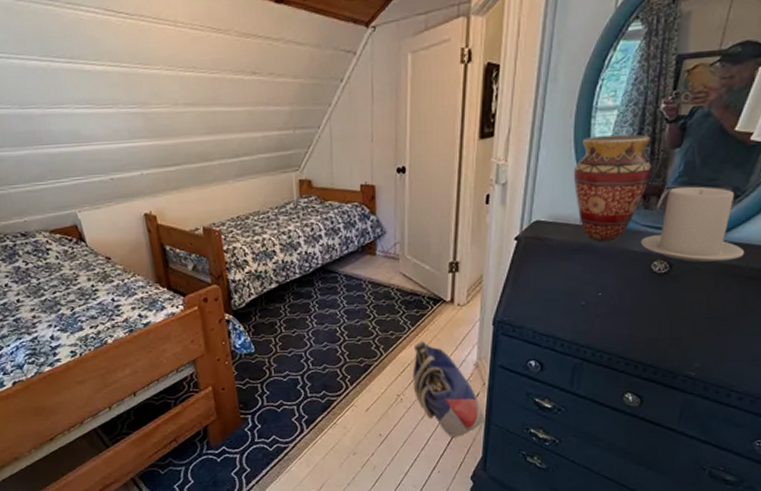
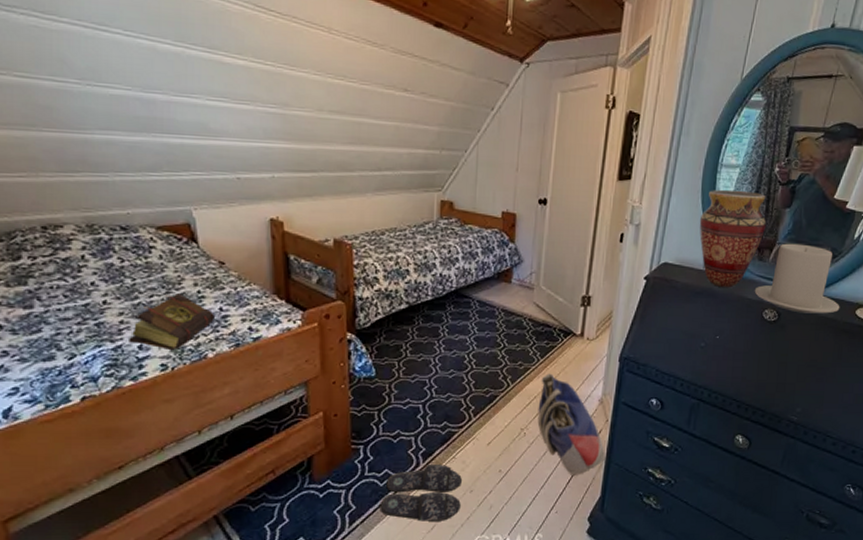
book: none [42,287,110,338] -> present [129,292,216,350]
slippers: none [271,430,346,482] -> present [380,465,462,523]

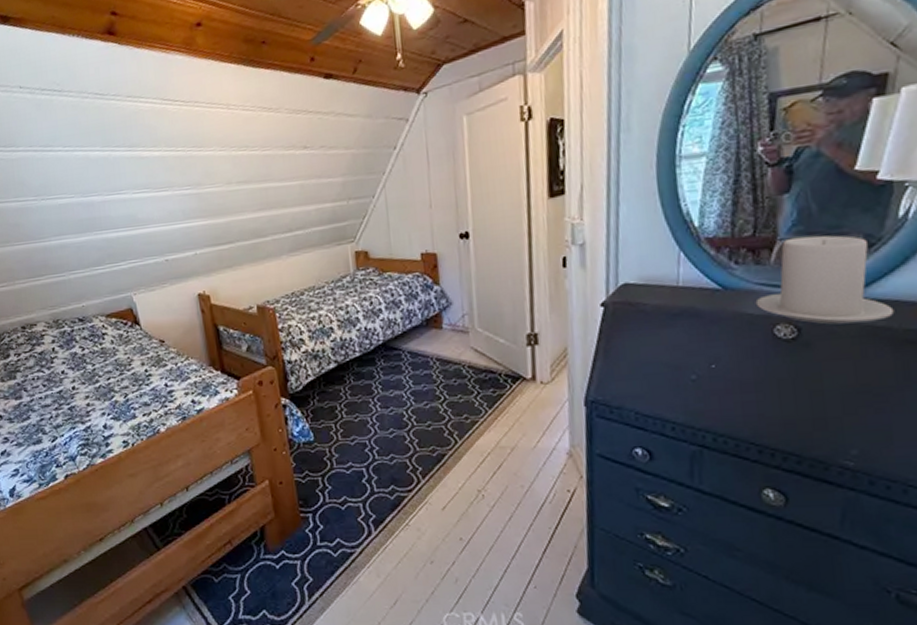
book: present [129,292,216,350] -> none [95,373,163,427]
slippers: present [380,465,462,523] -> none [336,533,423,597]
tote bag: present [537,373,606,477] -> none [492,425,588,545]
vase: present [699,189,767,288] -> none [661,181,759,305]

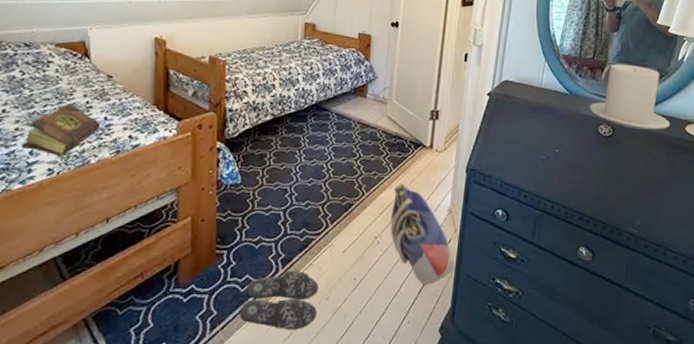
book: none [95,373,163,427] -> present [21,102,101,155]
slippers: none [336,533,423,597] -> present [240,271,318,330]
tote bag: none [492,425,588,545] -> present [390,183,456,286]

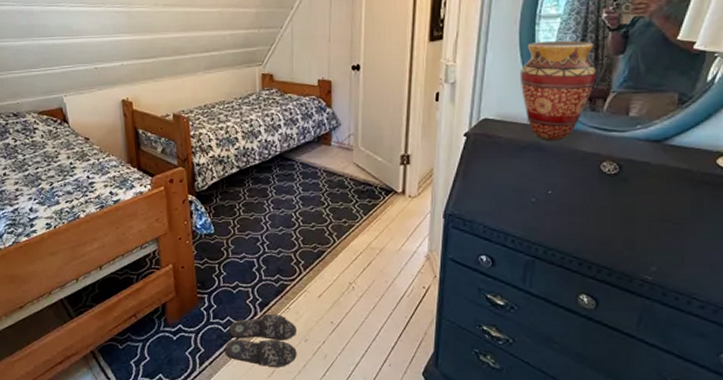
book: present [21,102,101,155] -> none [23,164,85,211]
tote bag: present [390,183,456,286] -> none [364,230,437,331]
vase: none [535,15,597,105] -> present [519,40,597,141]
candle: present [589,63,670,130] -> none [588,91,696,165]

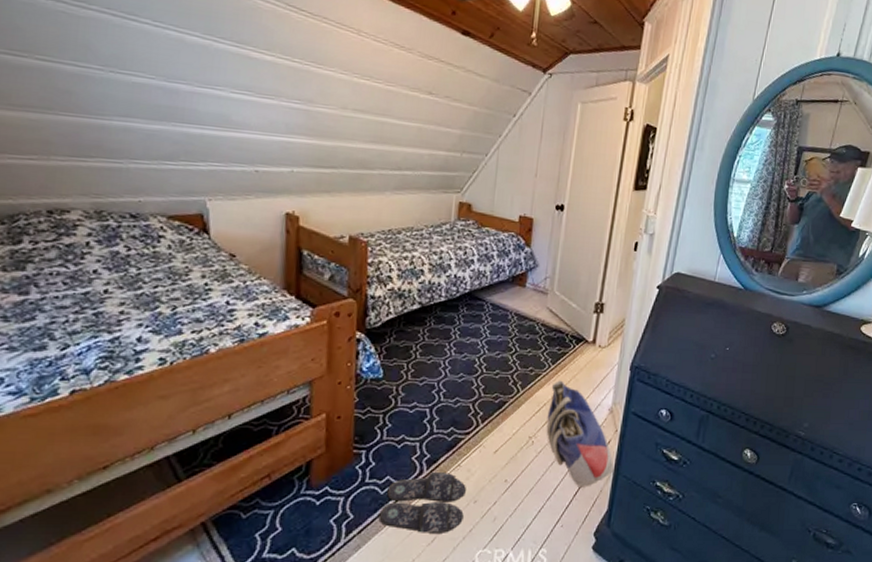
tote bag: none [364,230,437,331] -> present [546,380,614,489]
vase: present [519,40,597,141] -> none [711,203,776,300]

